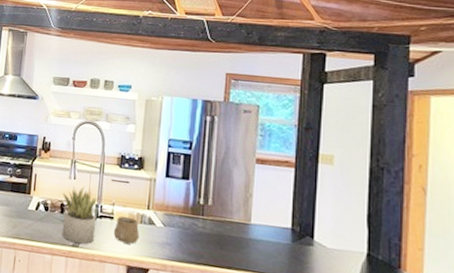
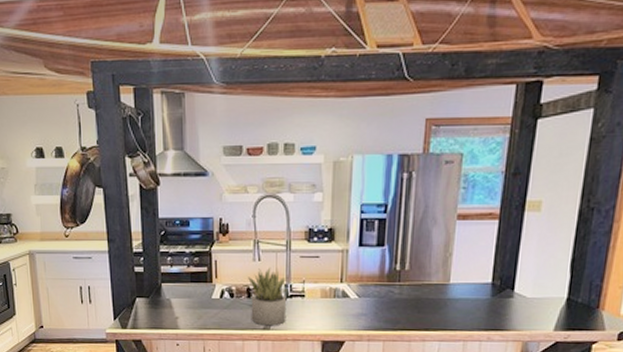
cup: present [113,215,140,245] -> none [305,292,334,320]

